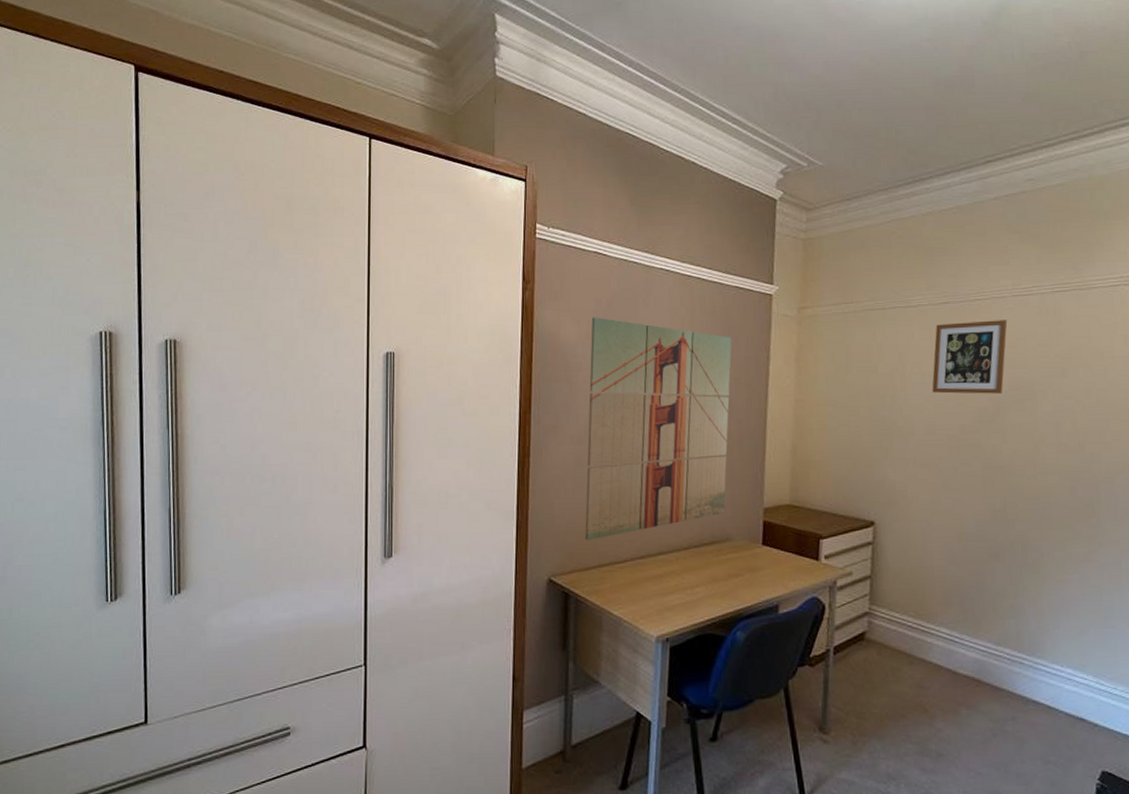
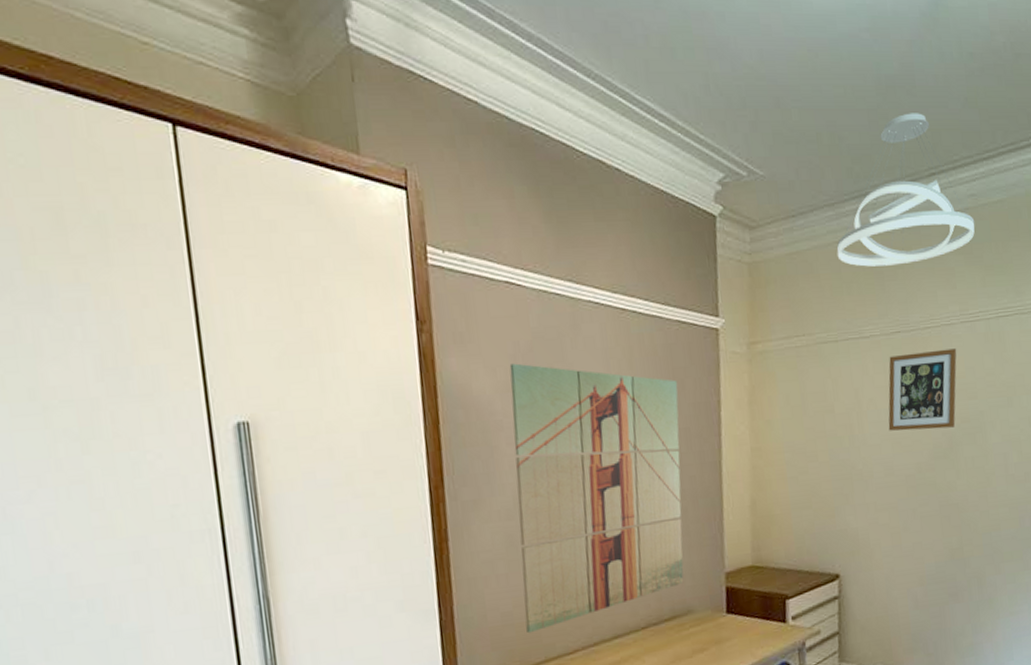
pendant light: none [888,108,1032,244] -> present [837,113,975,267]

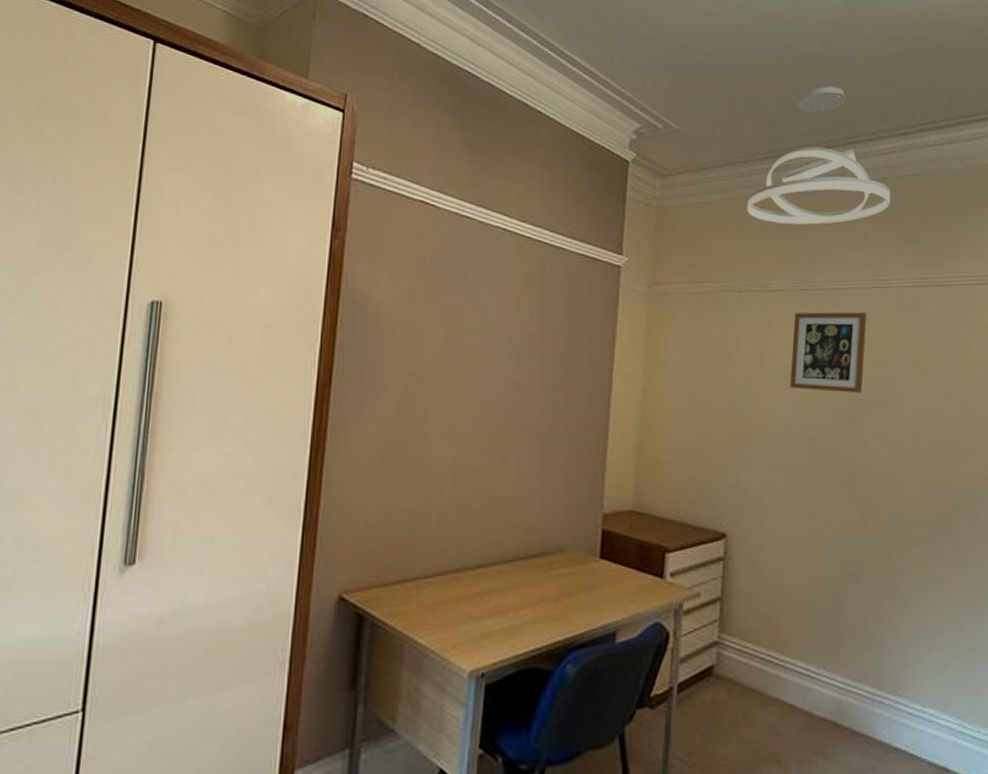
wall art: present [509,363,684,634] -> none [389,276,574,549]

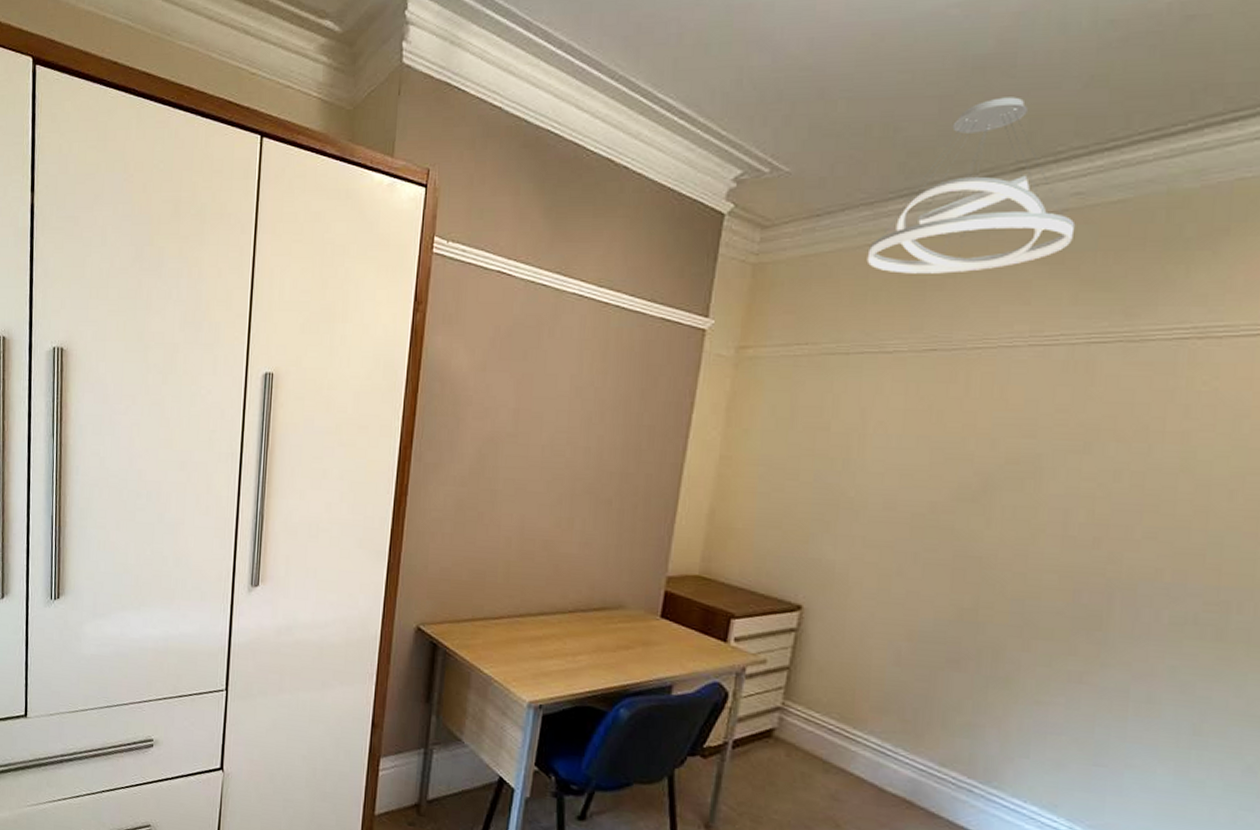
picture frame: present [789,312,868,393] -> none [898,375,1016,468]

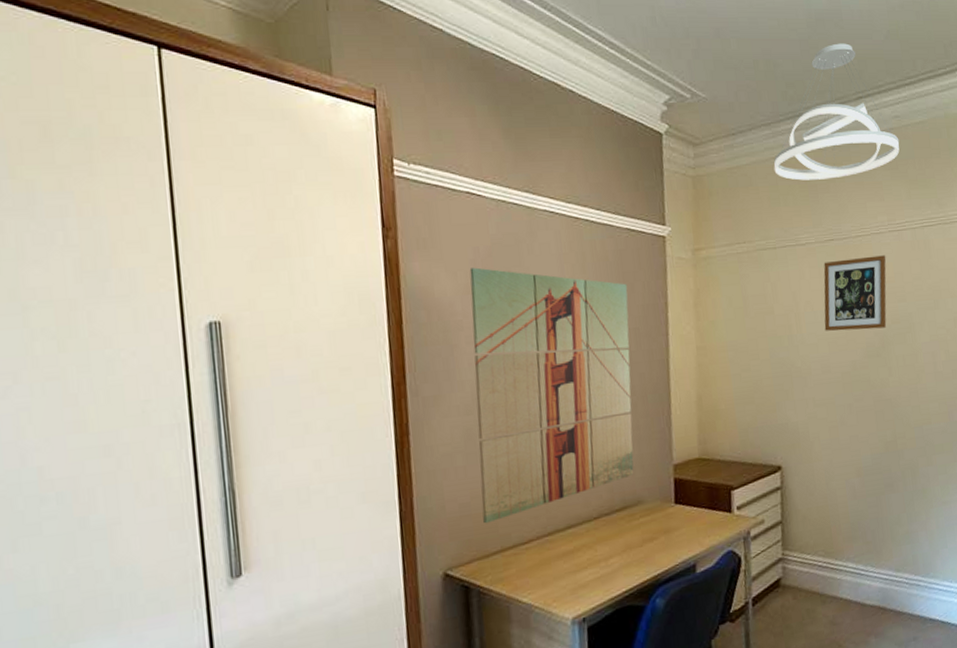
wall art: none [460,346,650,592] -> present [469,267,634,524]
picture frame: none [898,375,1016,468] -> present [823,255,887,331]

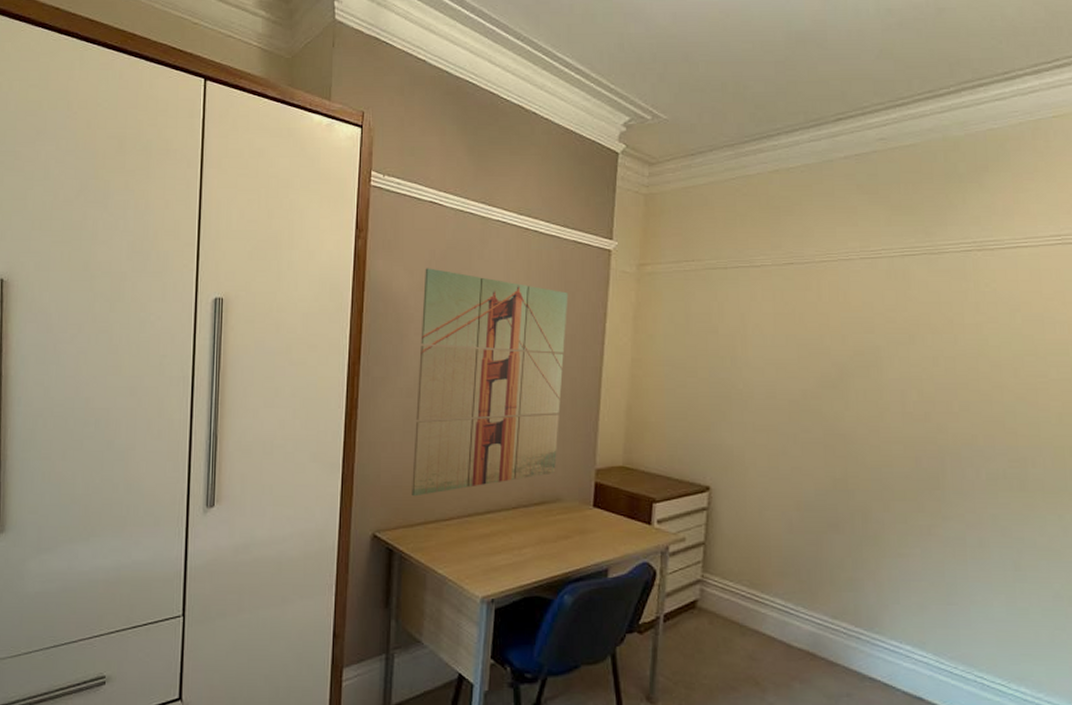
pendant light: present [774,43,900,181] -> none [733,64,883,202]
picture frame: present [823,255,887,331] -> none [773,283,854,359]

